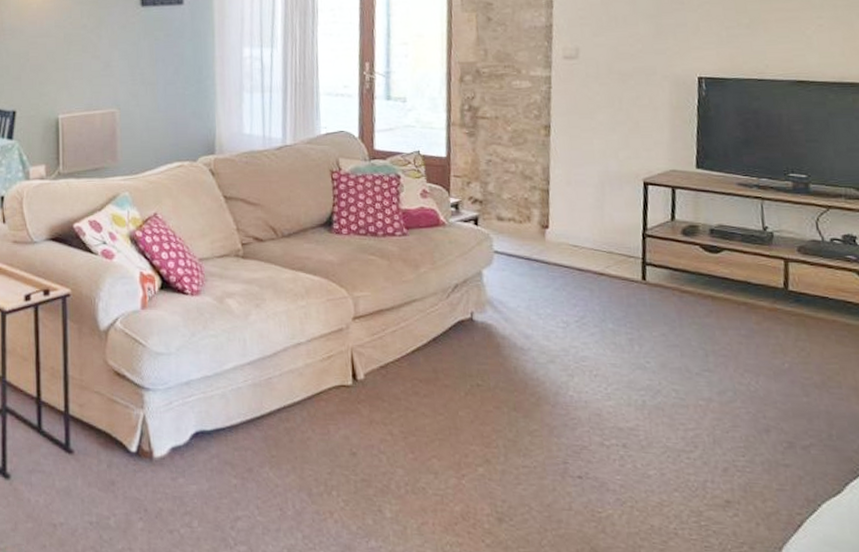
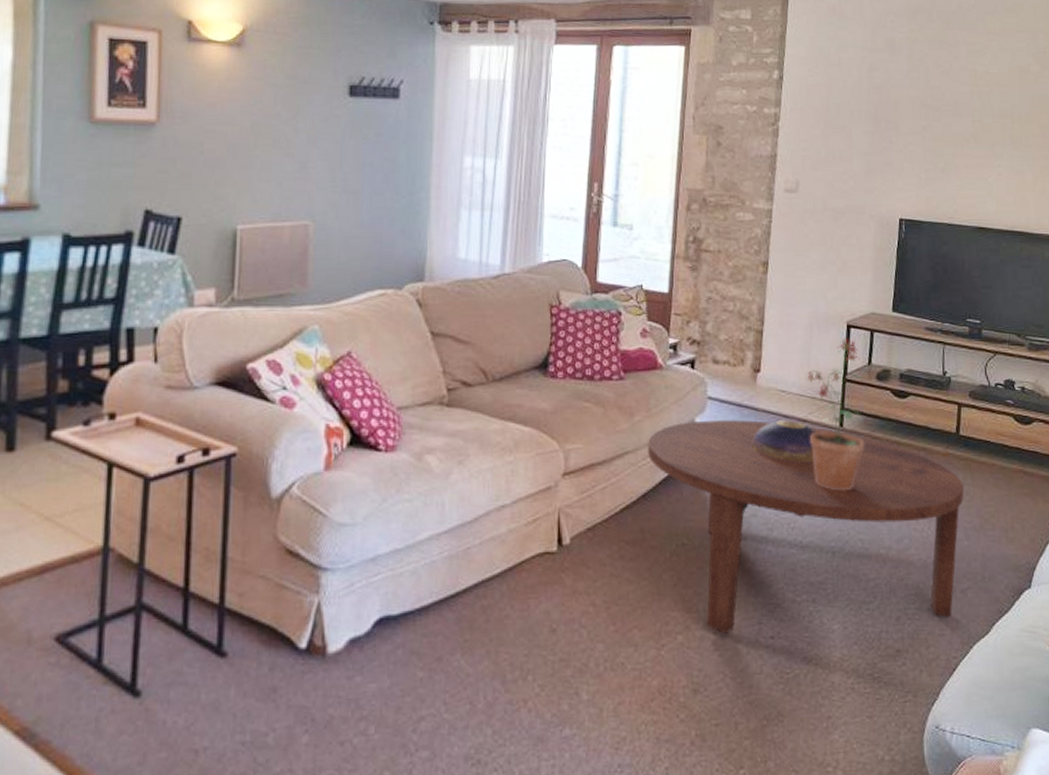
coffee table: none [435,272,799,473] -> present [648,420,965,633]
decorative bowl: none [544,273,616,313] -> present [751,420,817,461]
potted plant: none [601,195,672,342] -> present [807,338,864,491]

